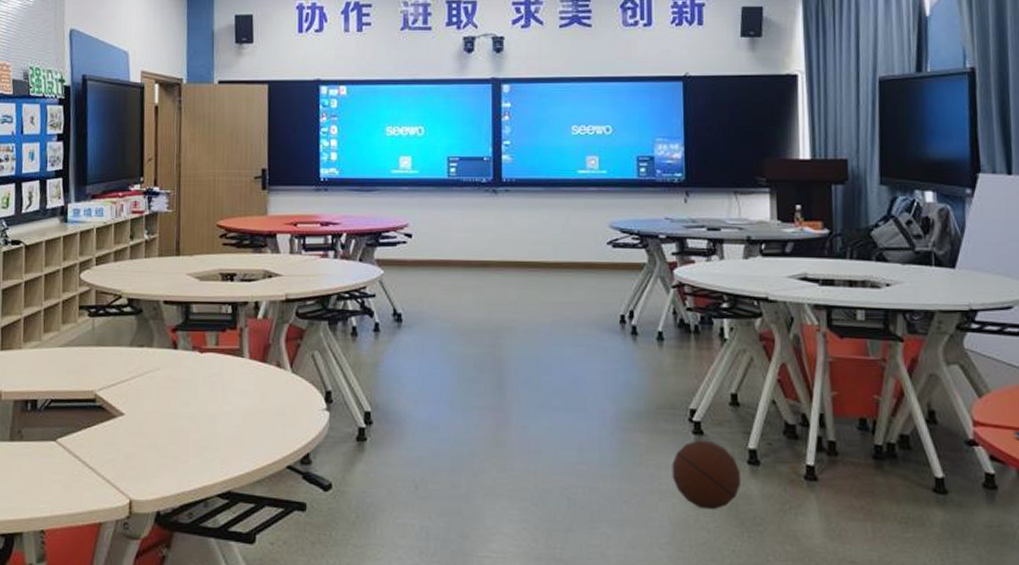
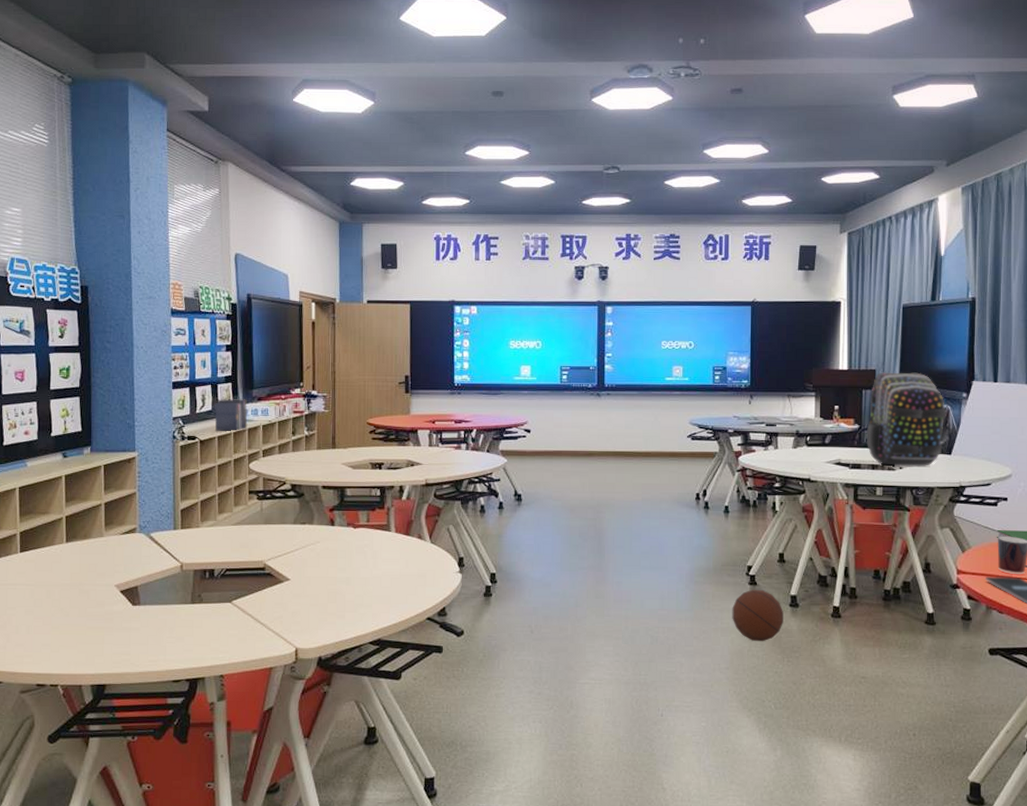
books: none [42,196,80,235] -> present [215,399,248,431]
backpack: none [840,162,945,283] -> present [867,372,946,466]

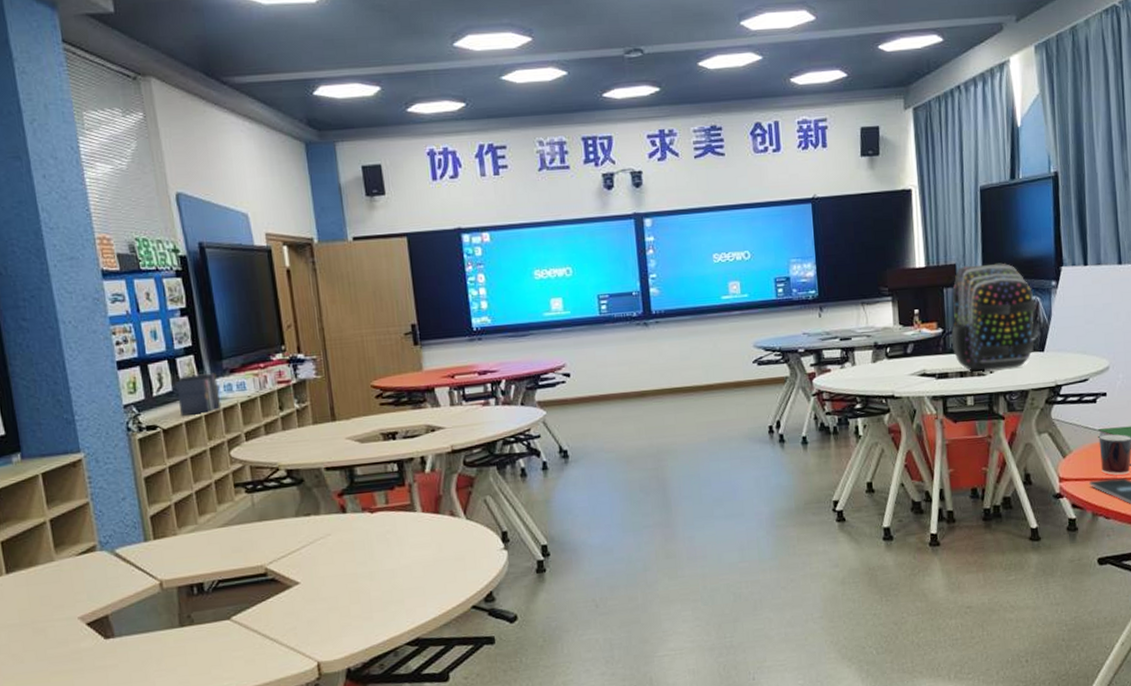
basketball: present [732,589,783,642] -> none [820,525,878,584]

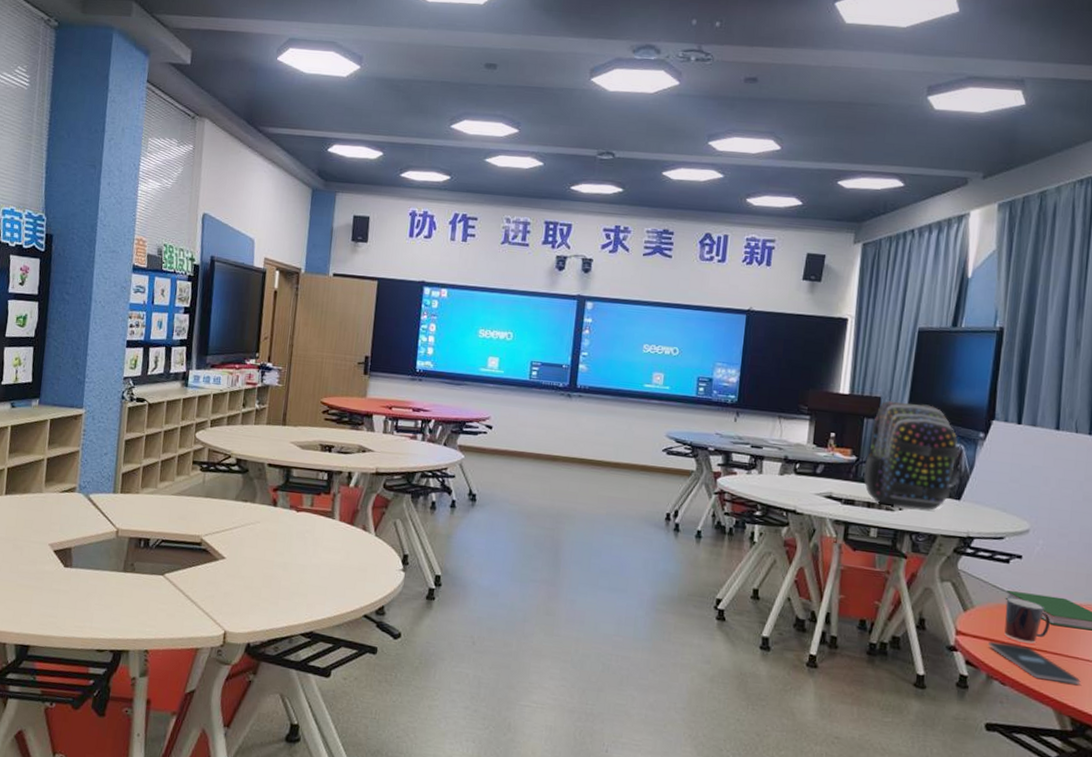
books: present [176,373,222,416] -> none [165,362,200,398]

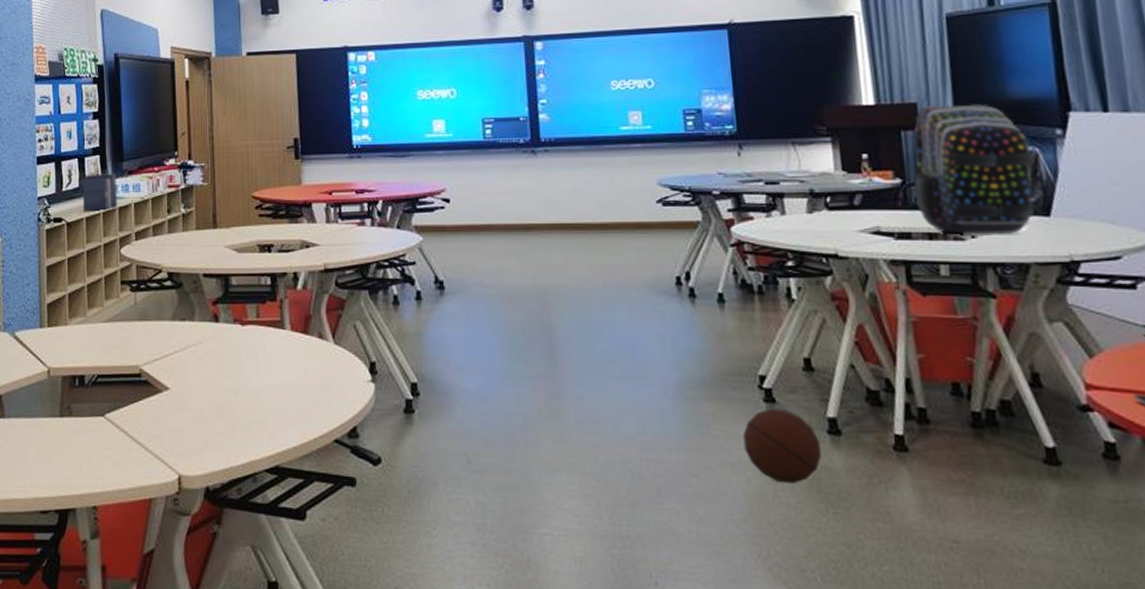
books: none [165,362,200,398] -> present [82,173,118,211]
basketball: none [694,625,753,684] -> present [743,408,821,484]

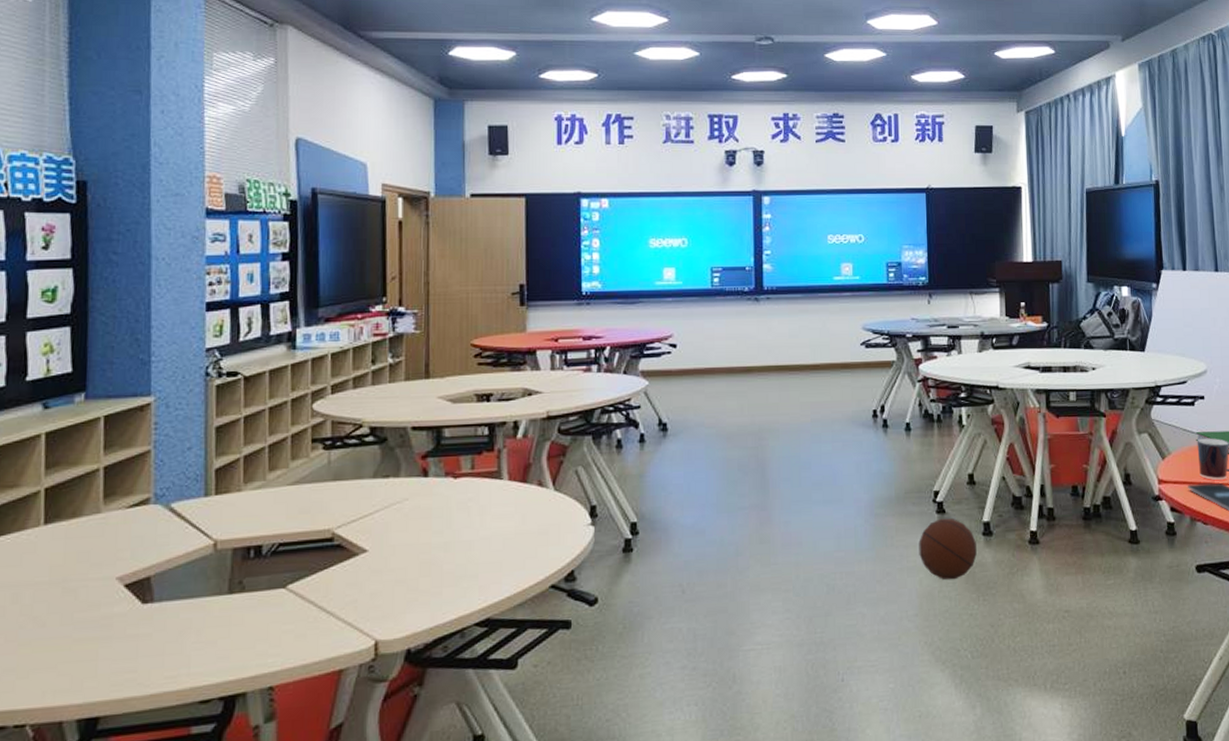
books: present [82,173,118,211] -> none [265,321,311,363]
backpack: present [913,104,1035,234] -> none [1056,262,1137,367]

